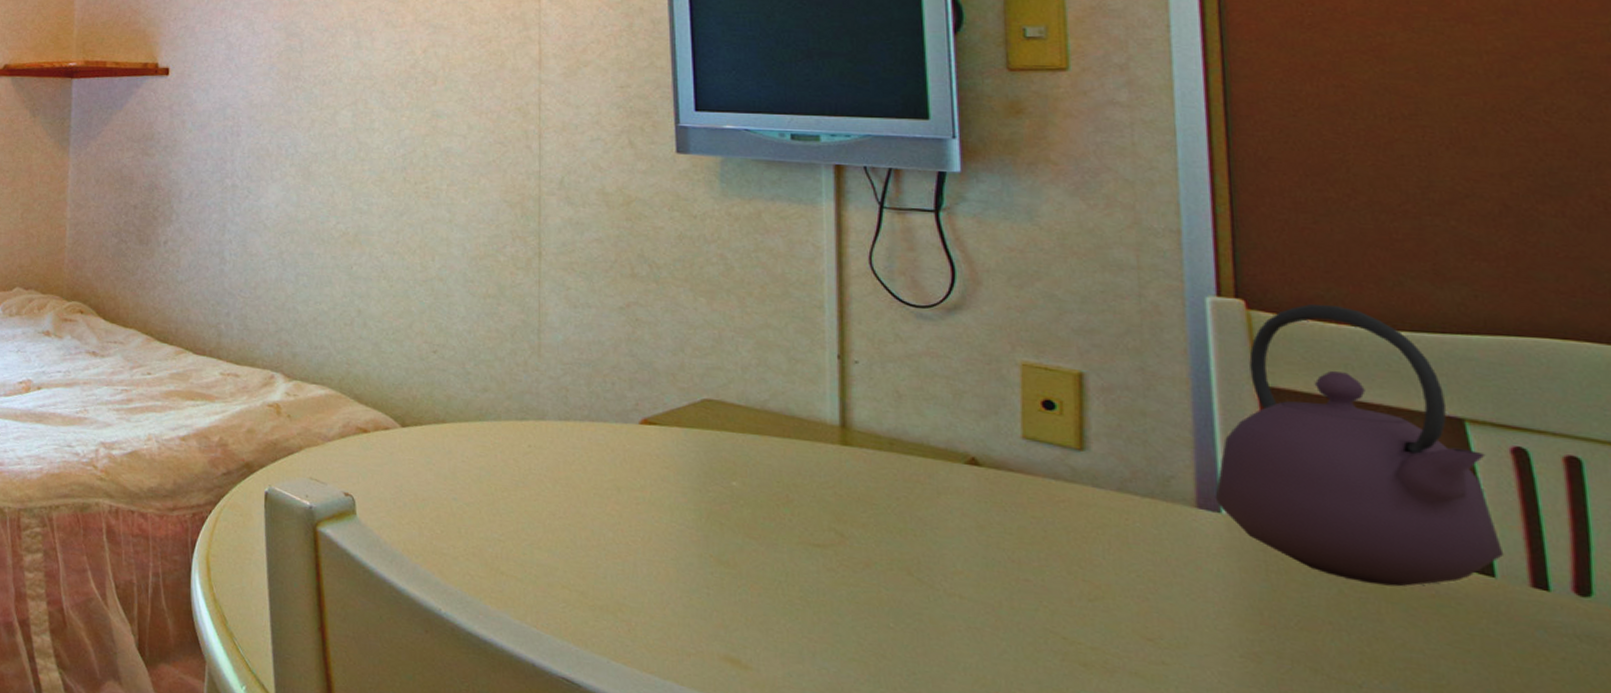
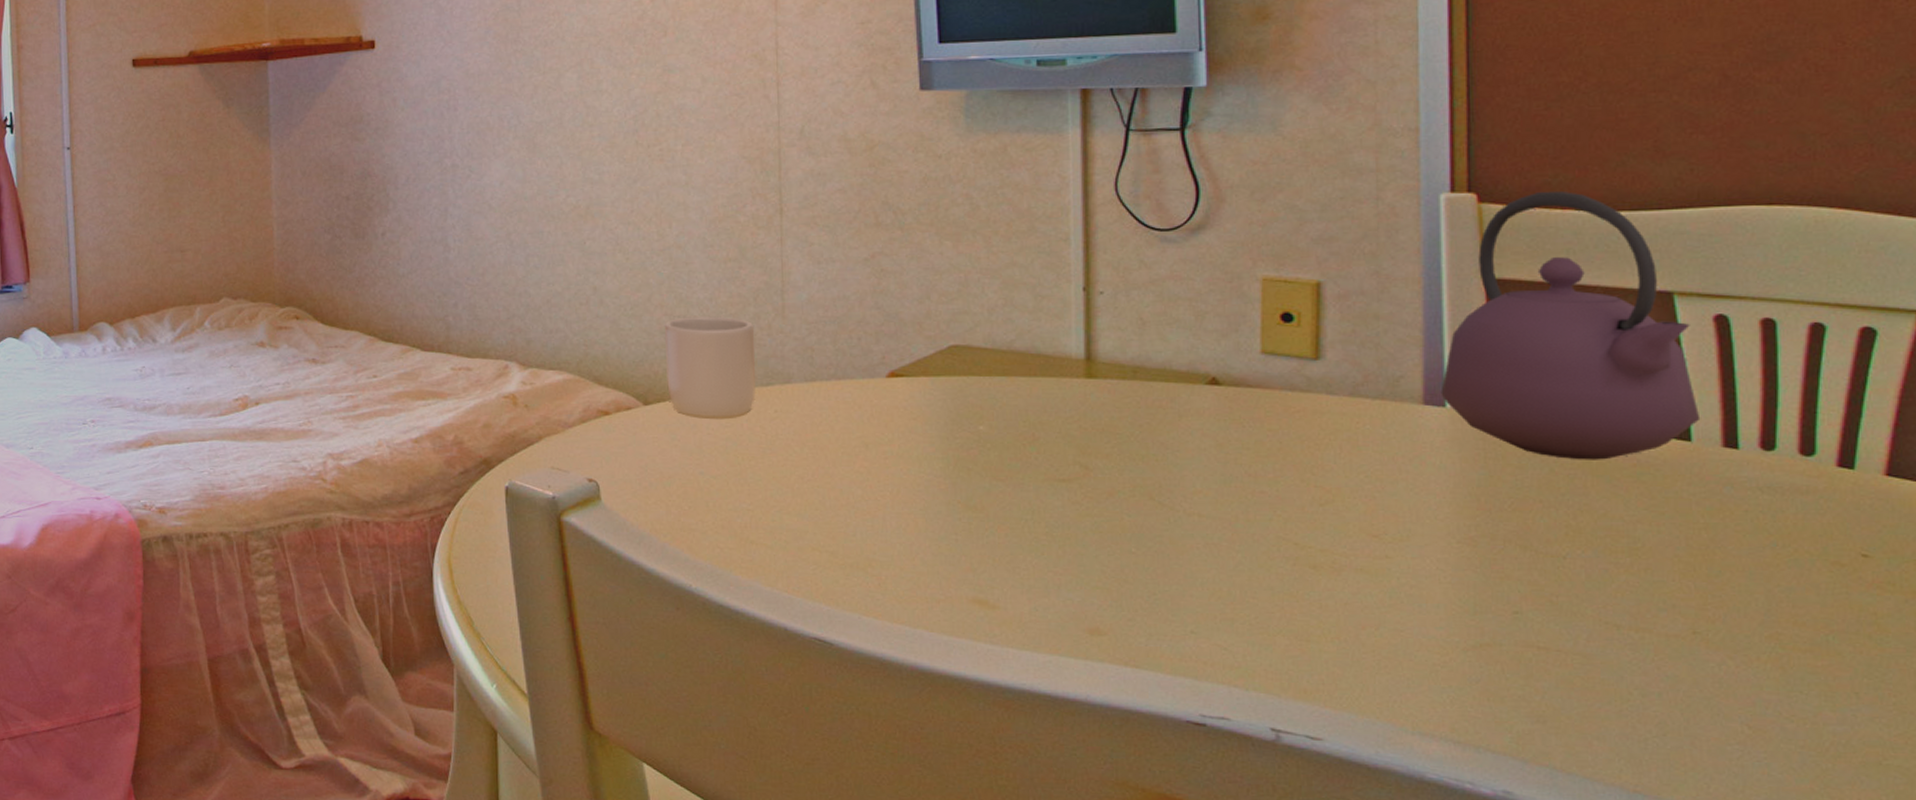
mug: none [423,346,511,449] -> present [664,316,756,420]

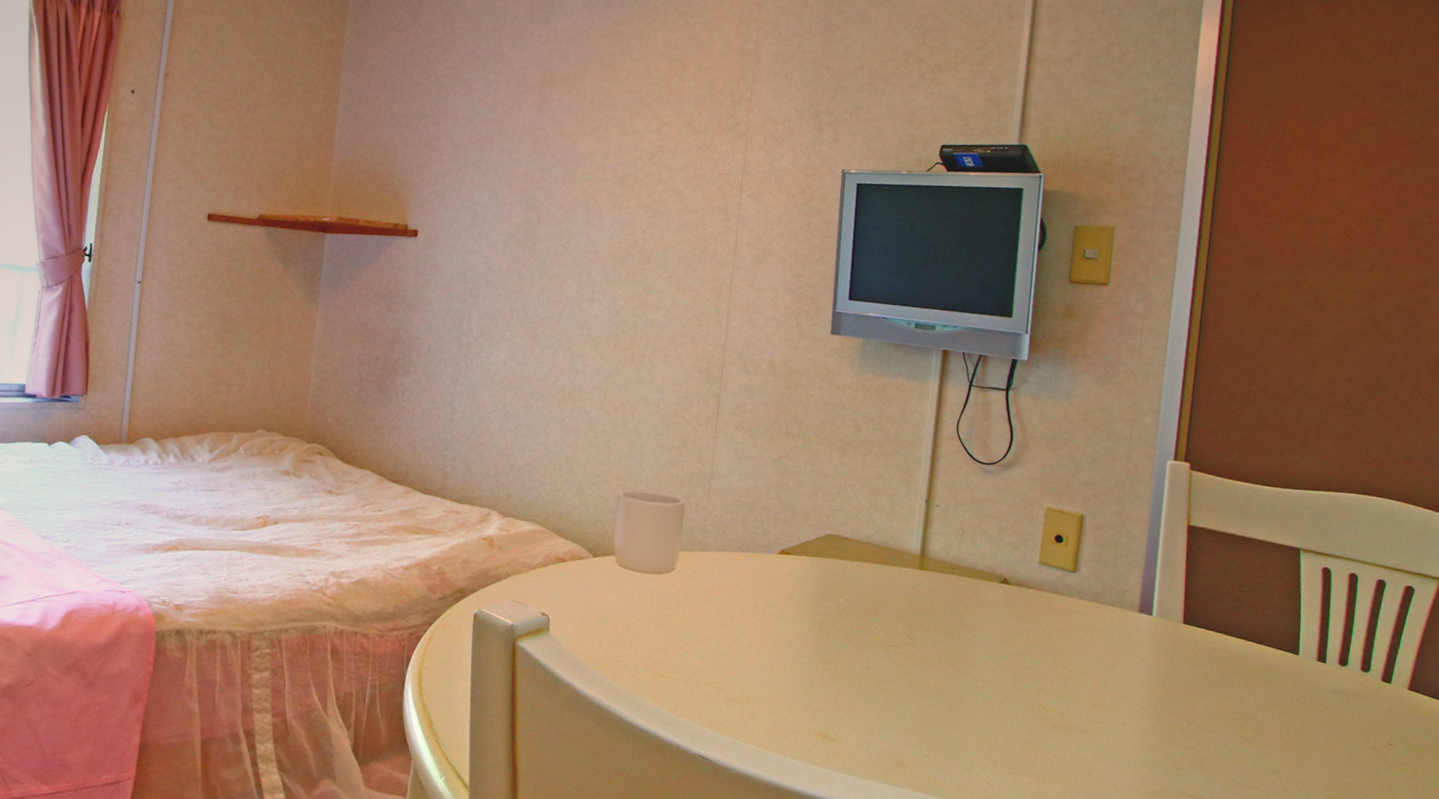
teapot: present [1440,192,1701,460] -> none [1150,467,1308,664]

